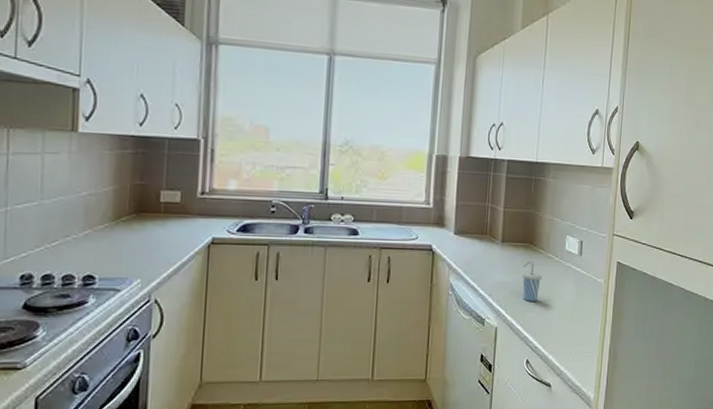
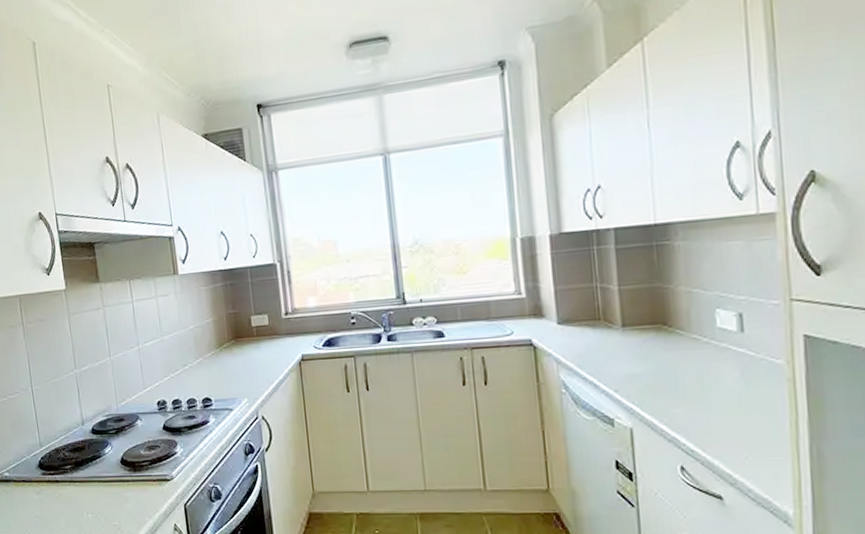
cup: present [522,259,542,301] -> none [656,344,688,395]

